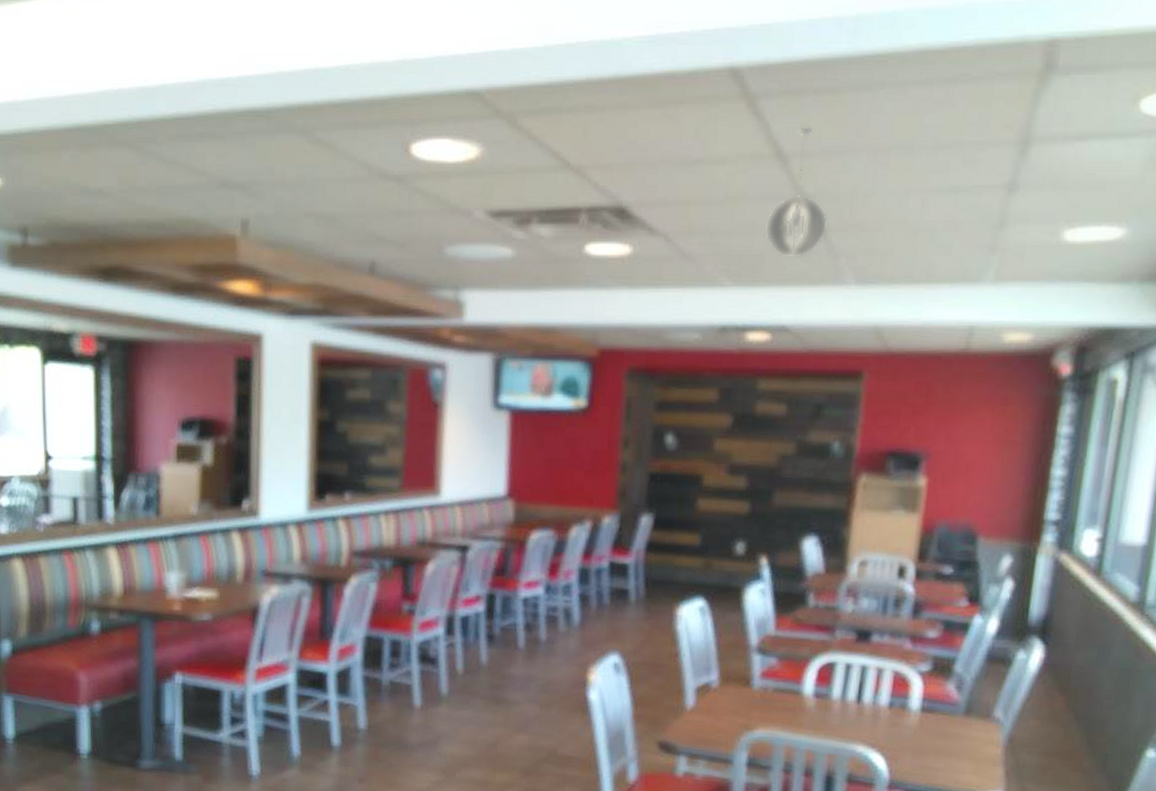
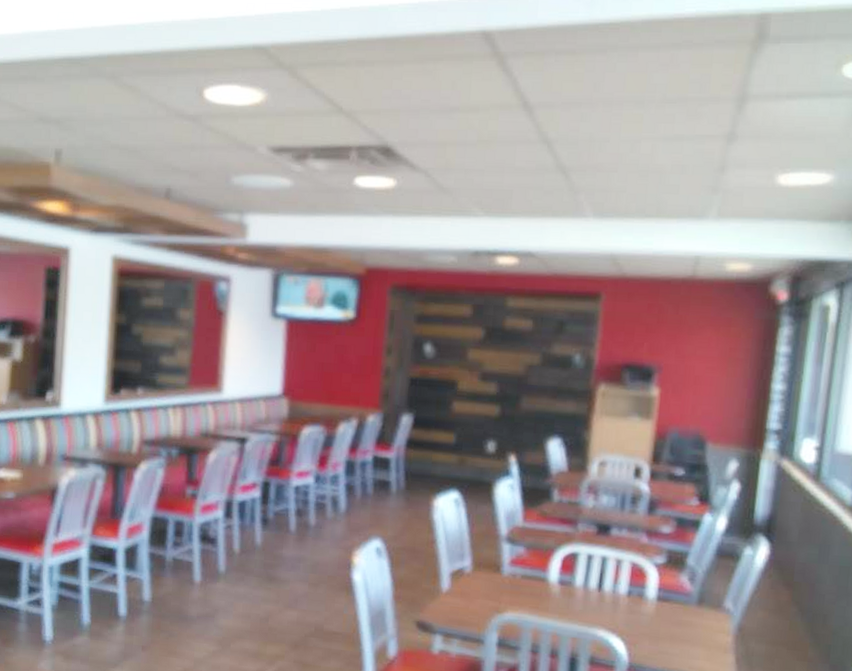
pendant light: present [764,126,828,257] -> none [512,82,569,193]

